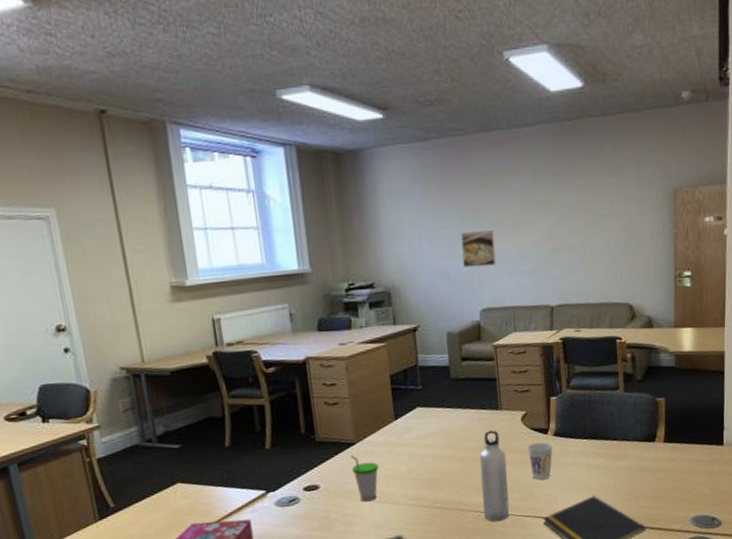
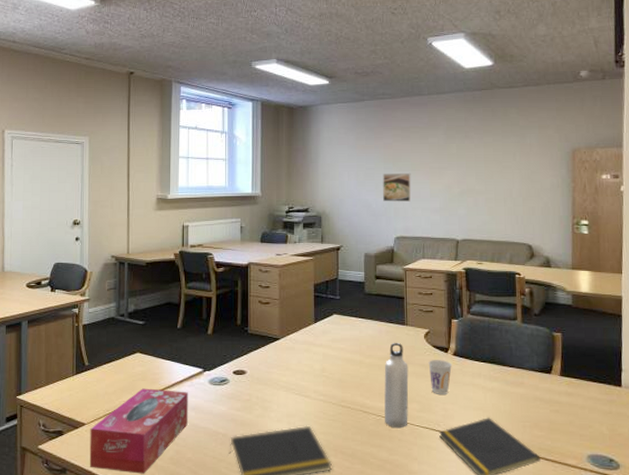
cup: present [350,455,380,502] -> none [274,348,297,392]

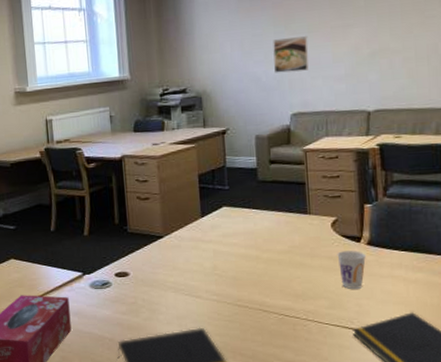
water bottle: present [384,342,409,429] -> none [285,233,316,328]

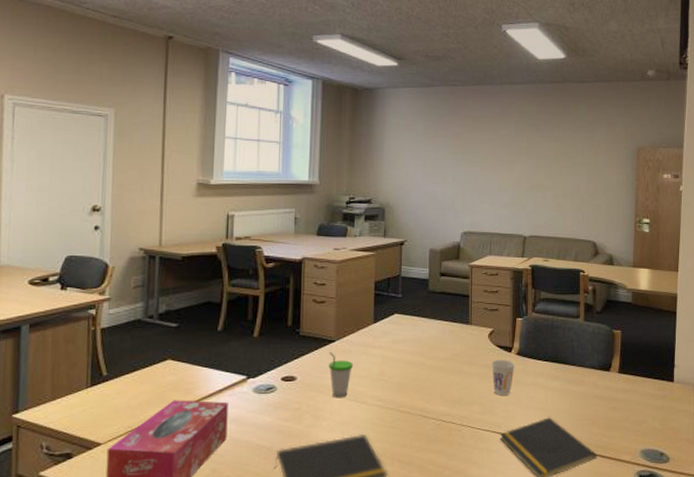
cup: none [158,247,185,293] -> present [328,351,354,398]
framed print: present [273,35,309,73] -> none [451,164,481,195]

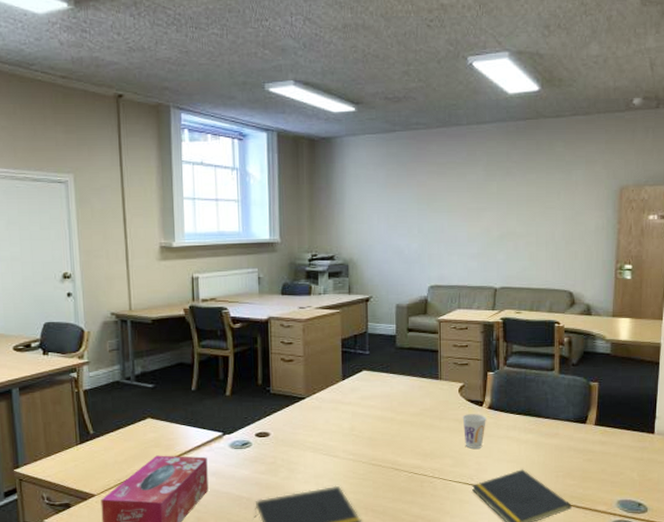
cup: present [328,351,354,398] -> none [300,408,325,453]

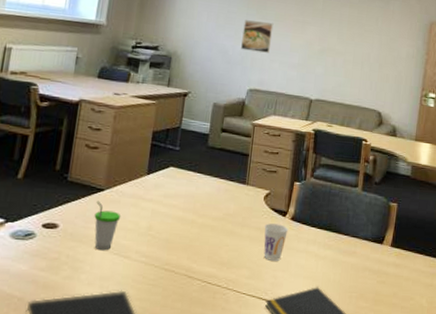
cup: none [300,408,325,453] -> present [94,201,121,251]
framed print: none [416,214,447,247] -> present [241,20,274,53]

